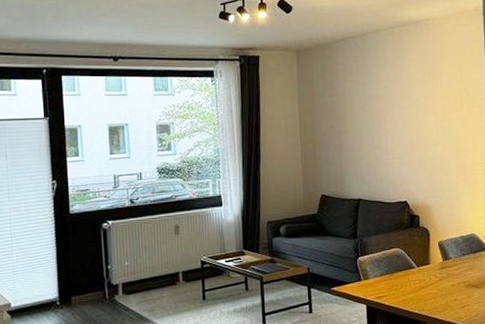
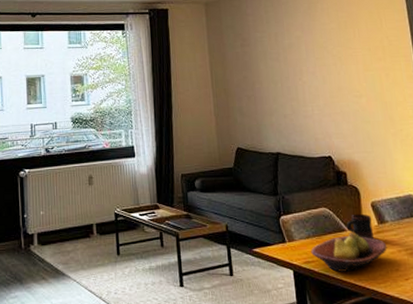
fruit bowl: none [383,269,449,304] -> present [311,232,387,272]
mug: none [415,252,438,275] -> present [346,213,374,240]

